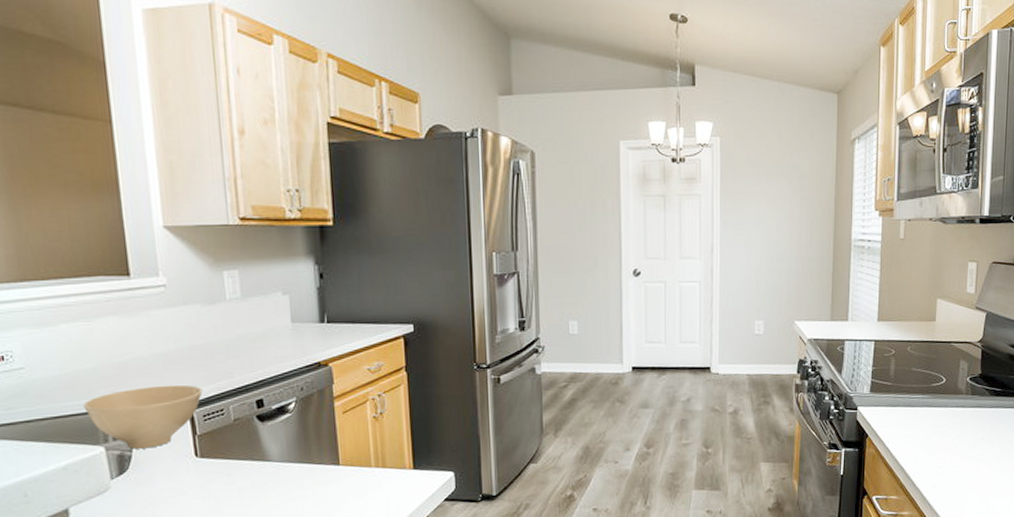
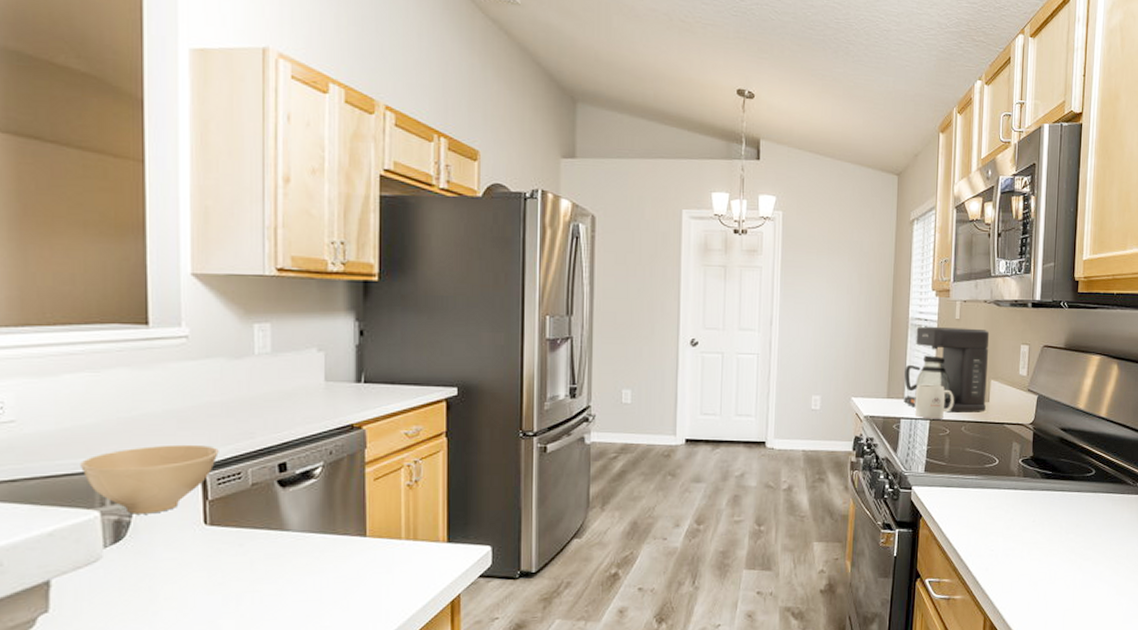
coffee maker: none [848,247,936,332] -> present [904,326,990,412]
mug: none [859,305,899,341] -> present [914,384,954,419]

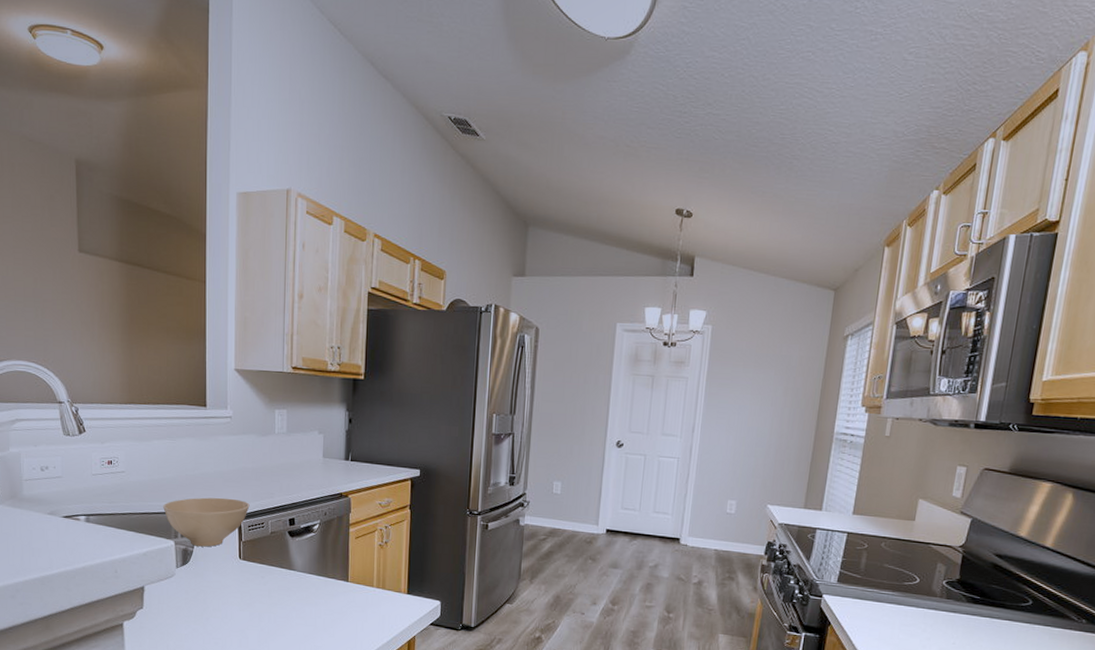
coffee maker: present [904,326,990,412] -> none [821,441,922,531]
mug: present [914,384,954,419] -> none [831,497,876,533]

